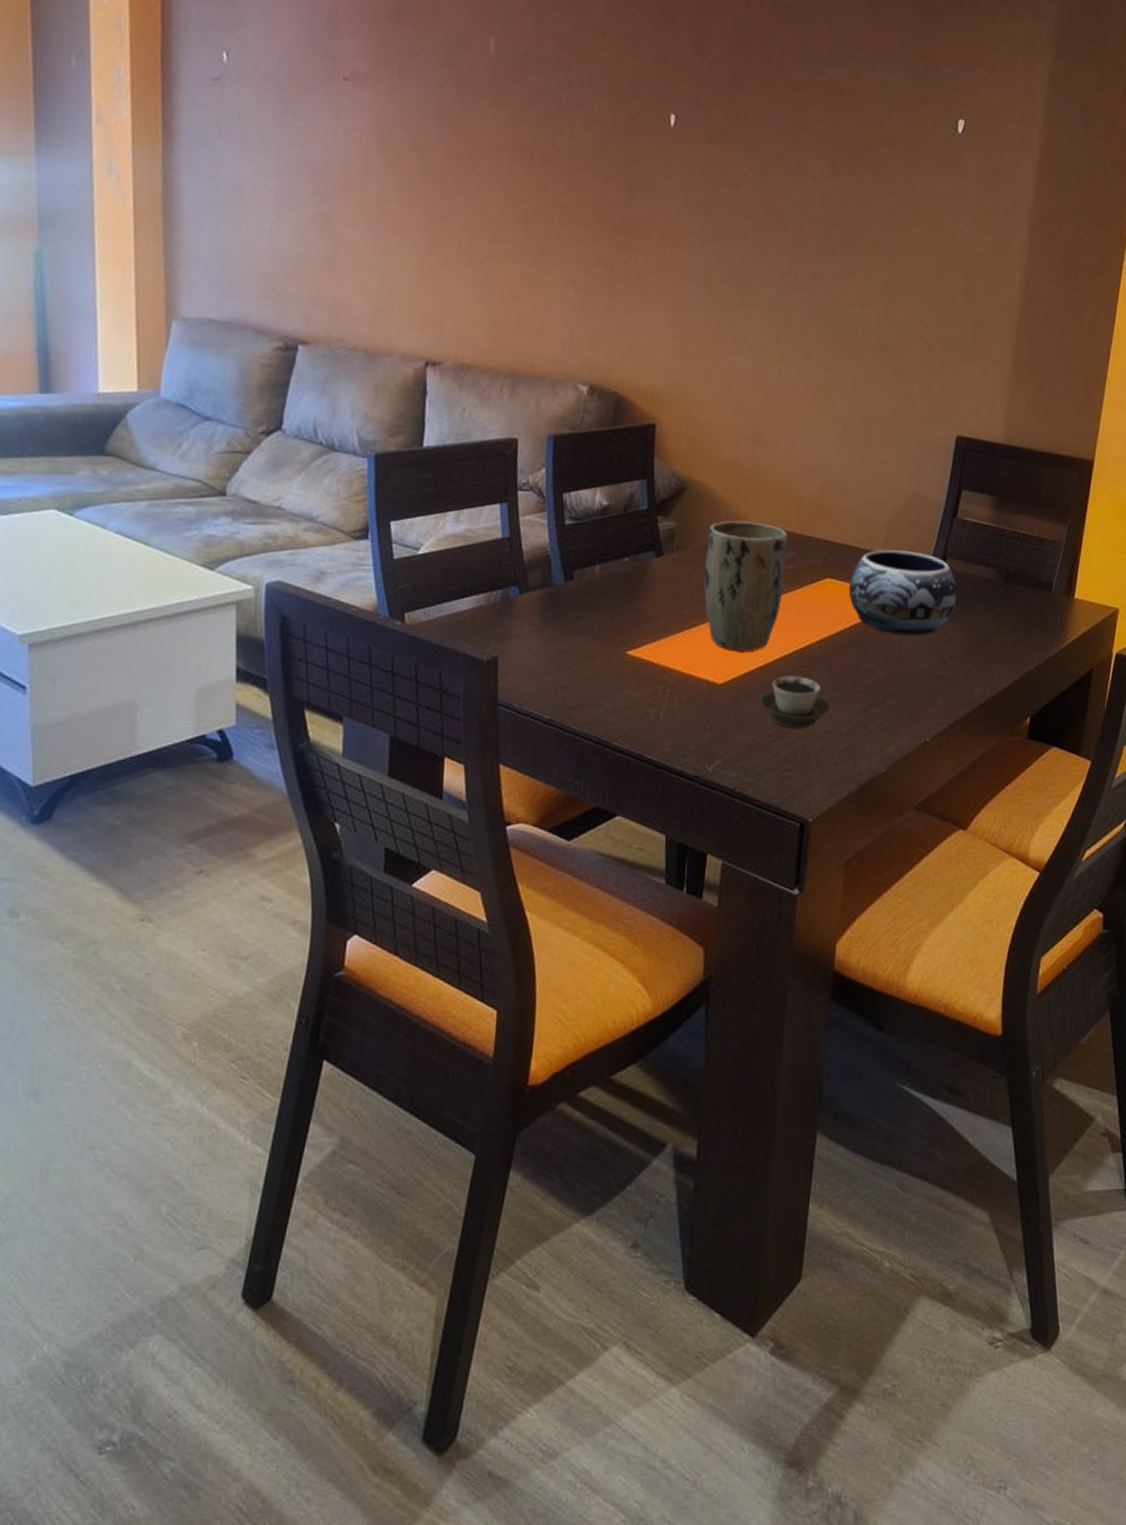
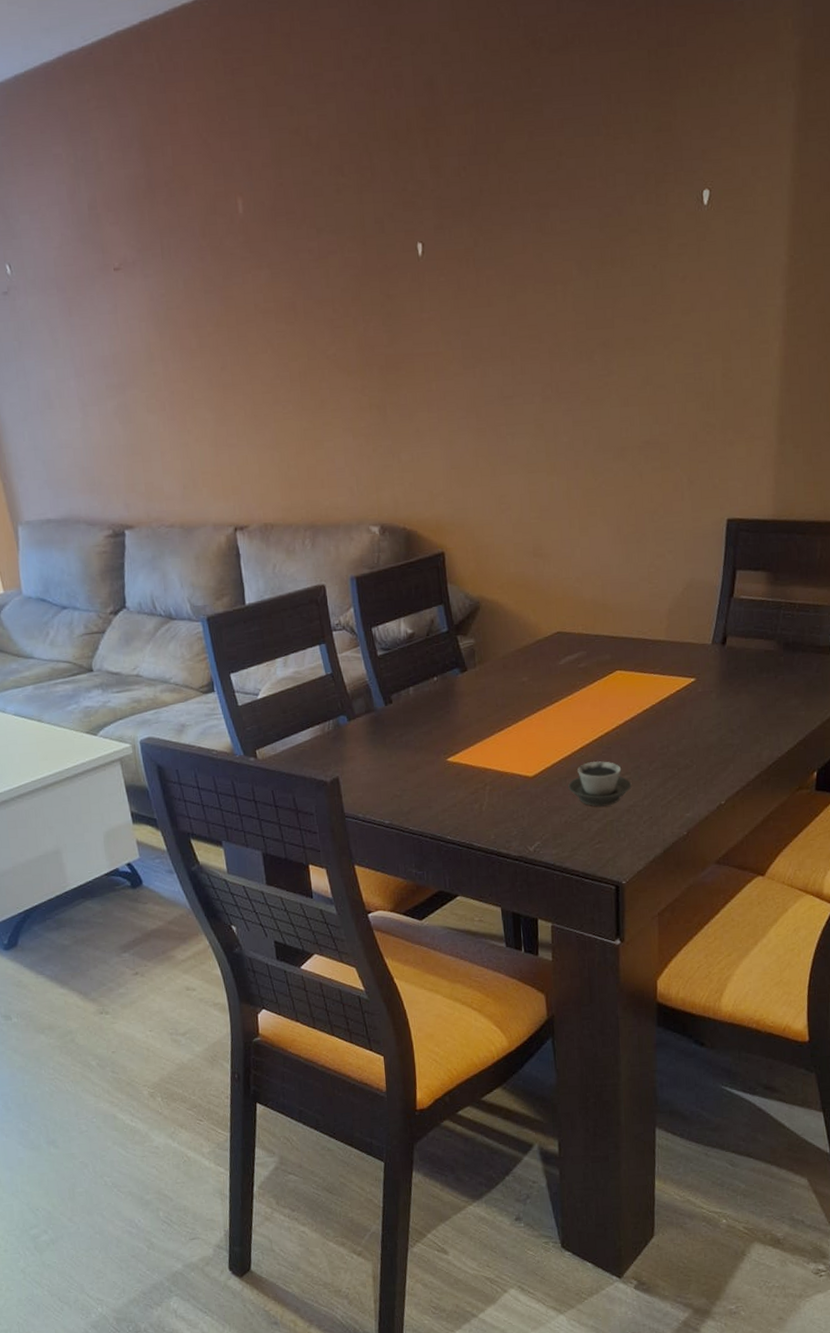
plant pot: present [703,520,788,651] -> none [504,629,579,746]
decorative bowl: present [848,549,957,635] -> none [637,635,740,713]

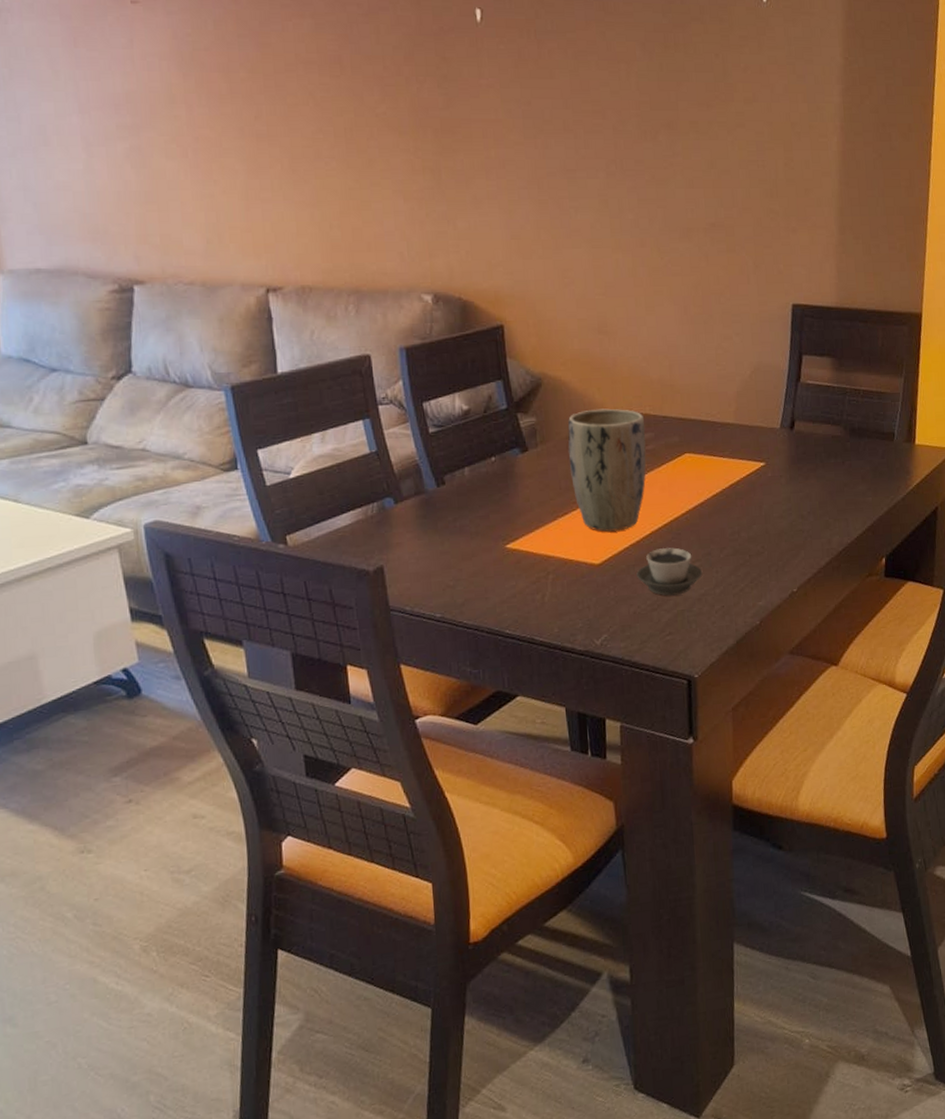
plant pot: none [504,629,579,746] -> present [568,408,646,532]

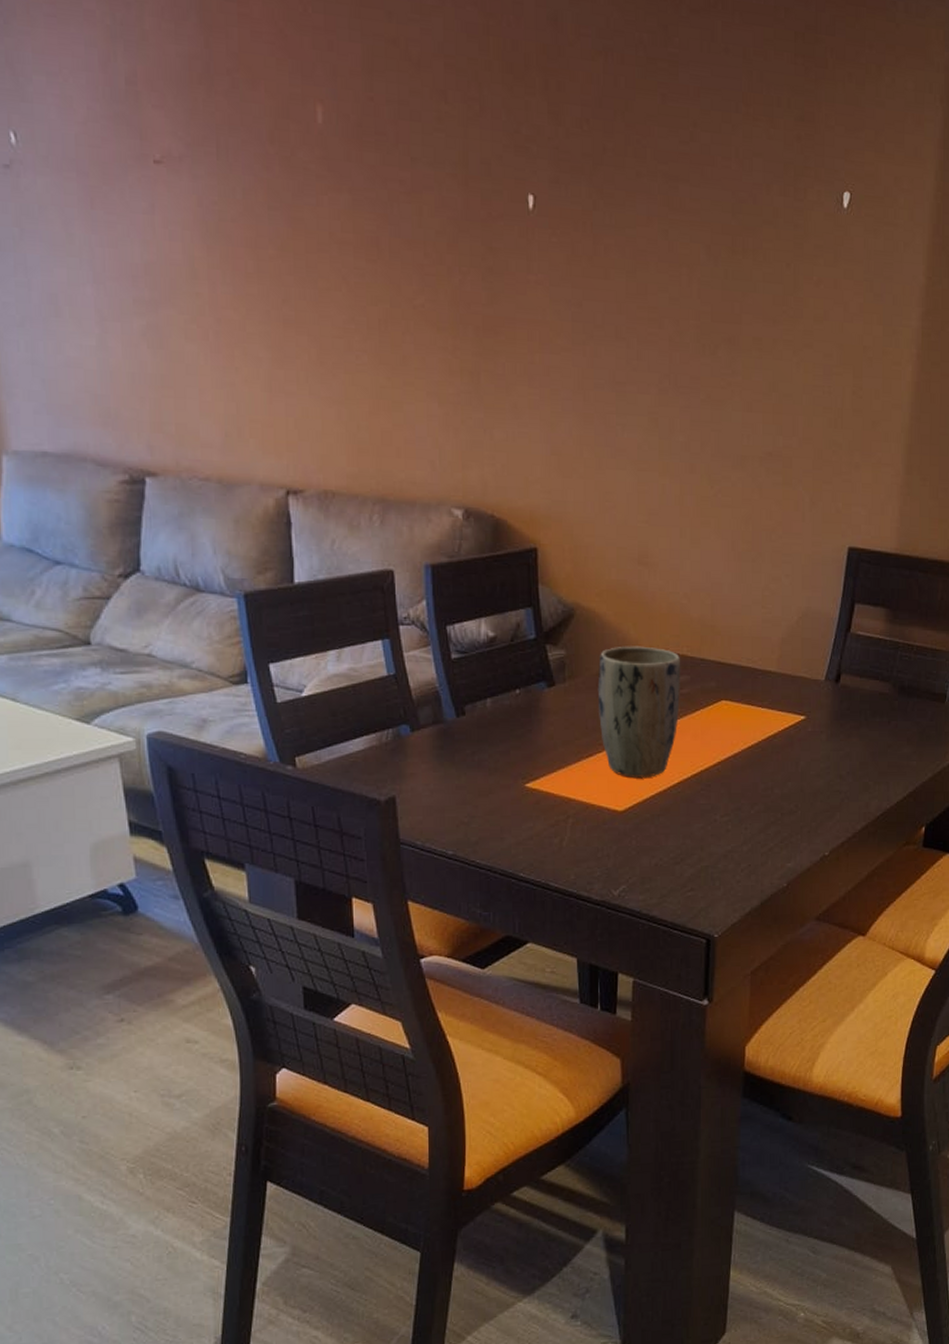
cup: present [636,547,703,596] -> none [661,799,731,850]

